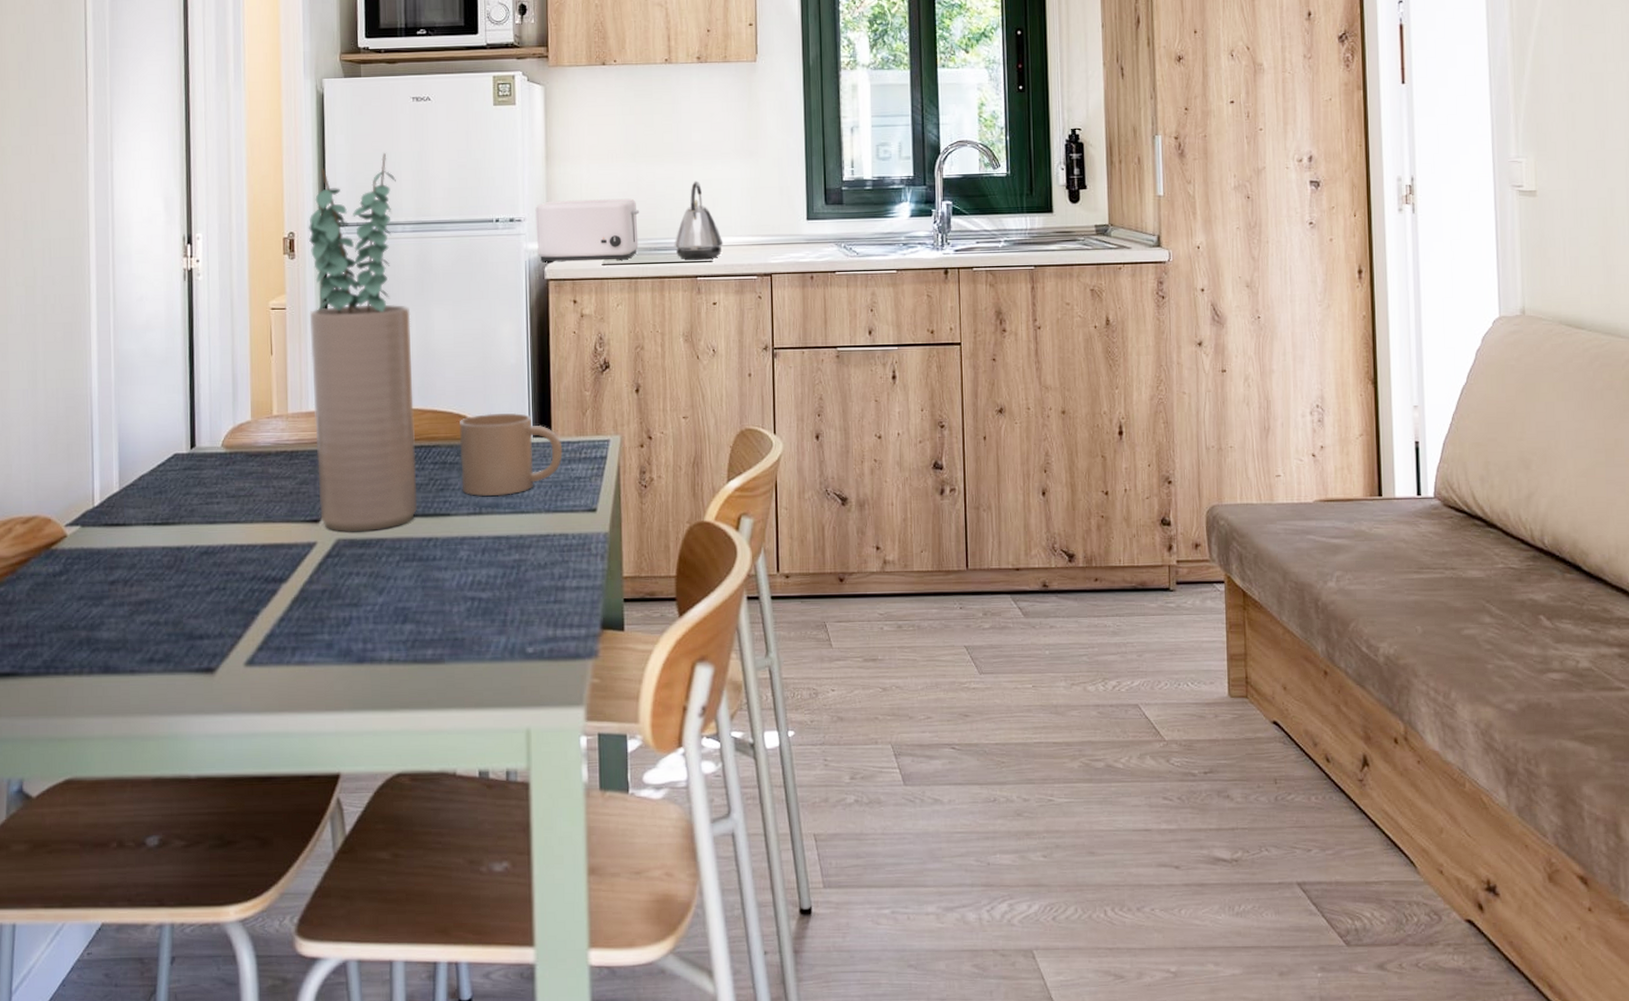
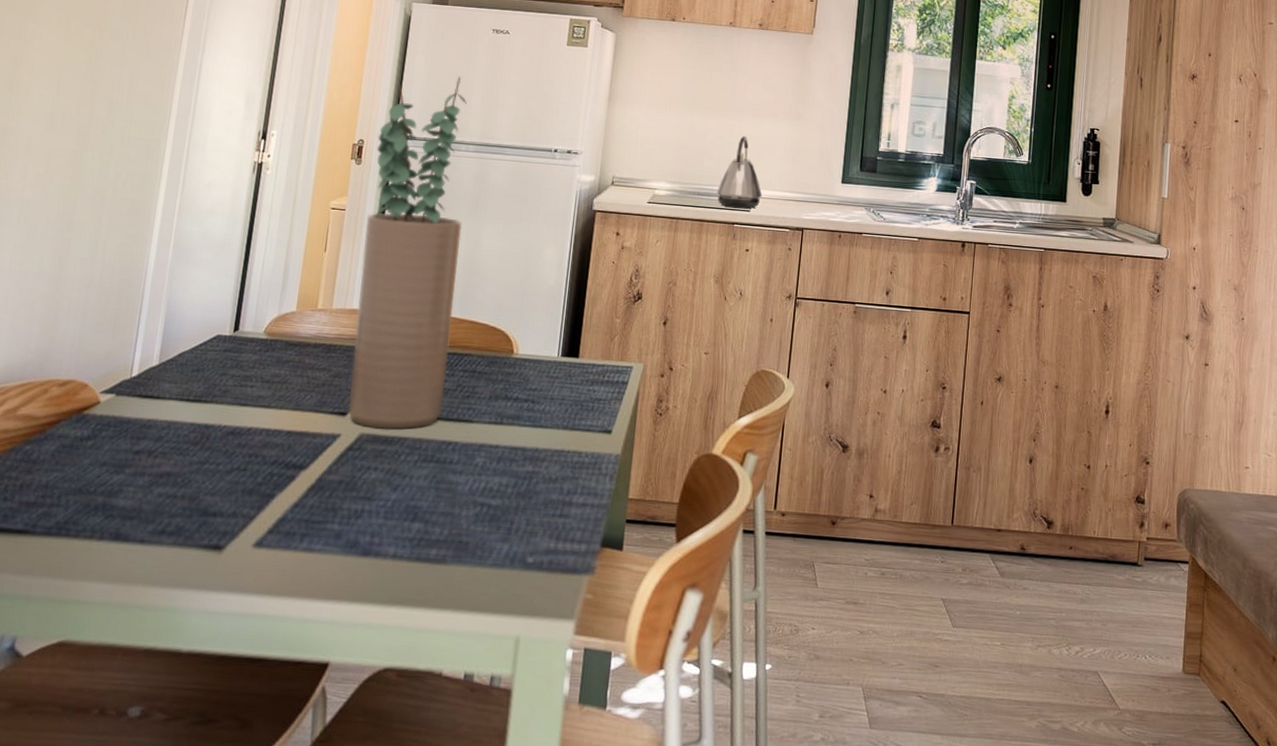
mug: present [460,412,563,496] -> none [487,329,588,409]
toaster: present [535,198,640,262] -> none [589,138,689,201]

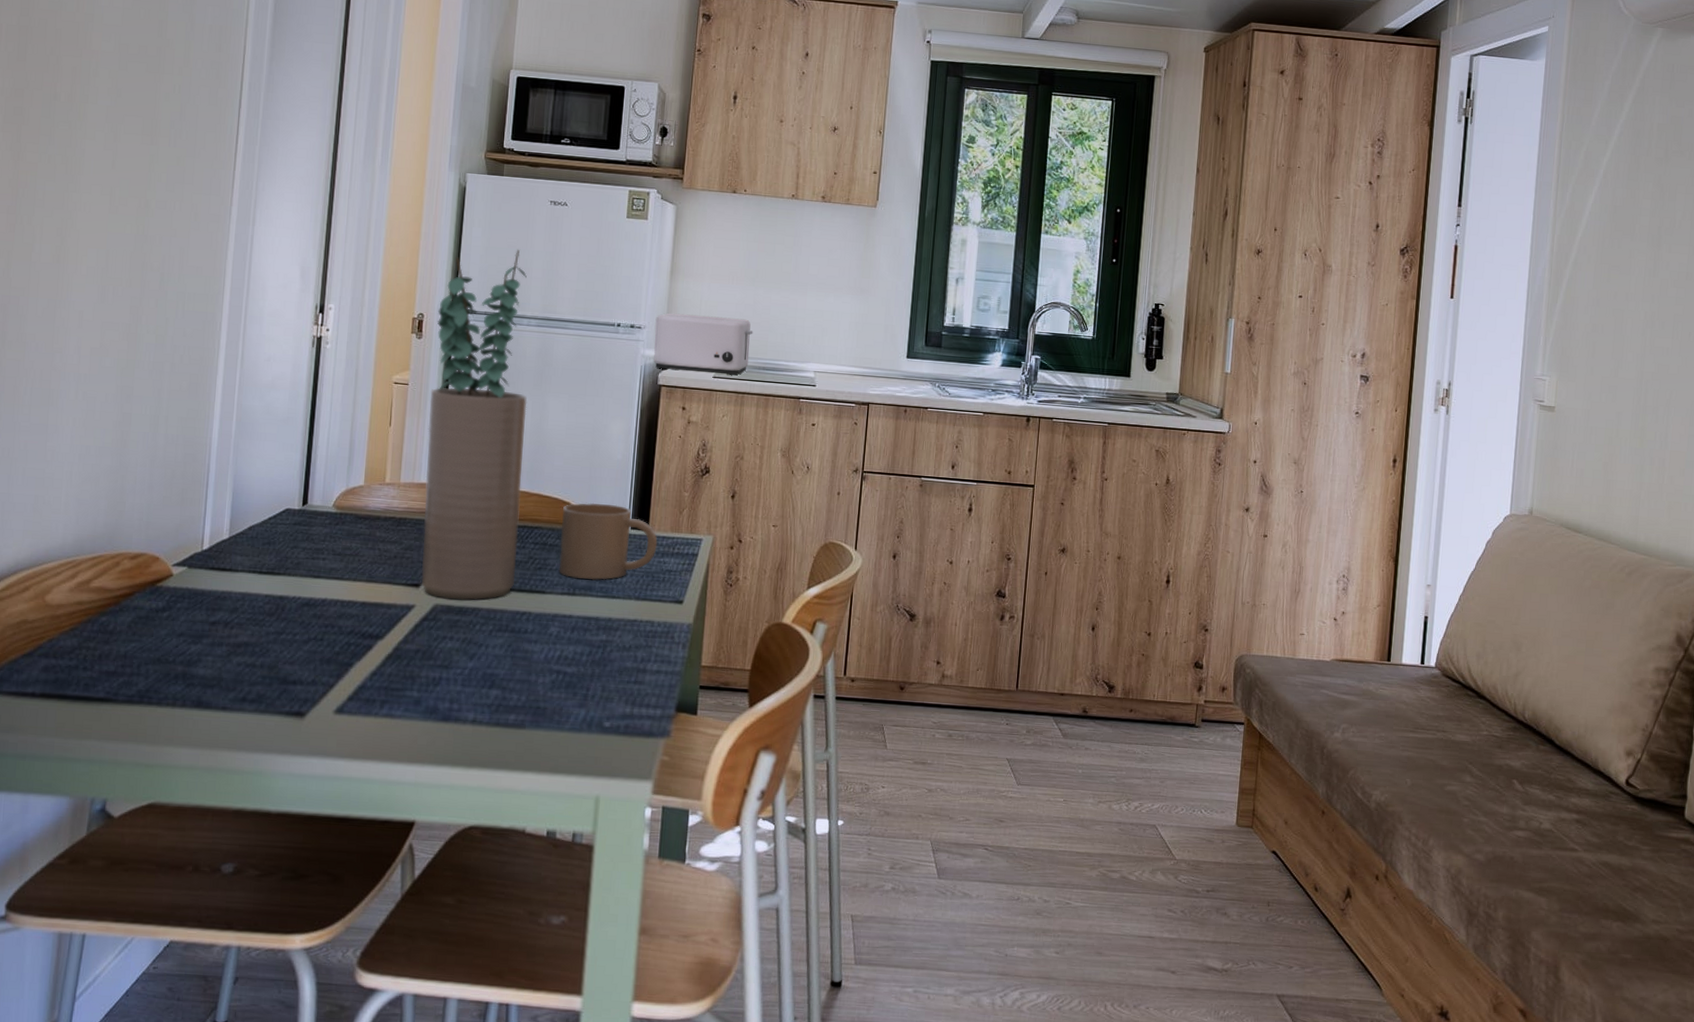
mug: none [487,329,588,409] -> present [558,502,658,580]
toaster: none [589,138,689,201] -> present [653,312,753,375]
kettle: present [716,135,763,209] -> none [782,310,828,384]

